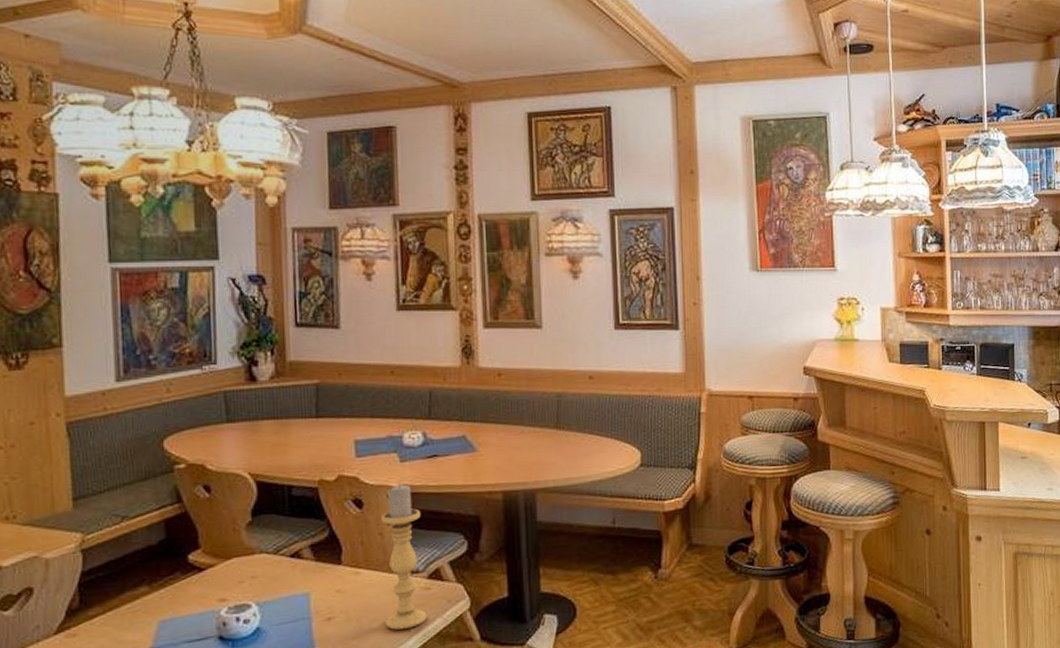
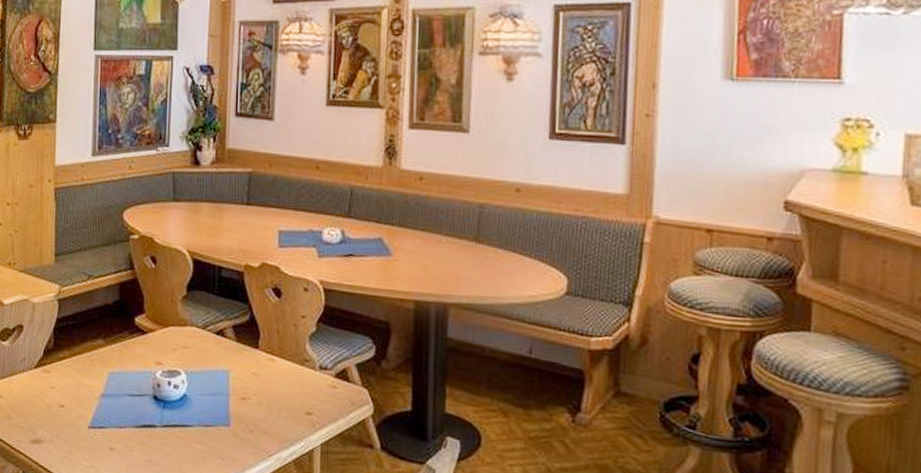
candle holder: present [381,484,427,630] -> none [293,279,334,423]

